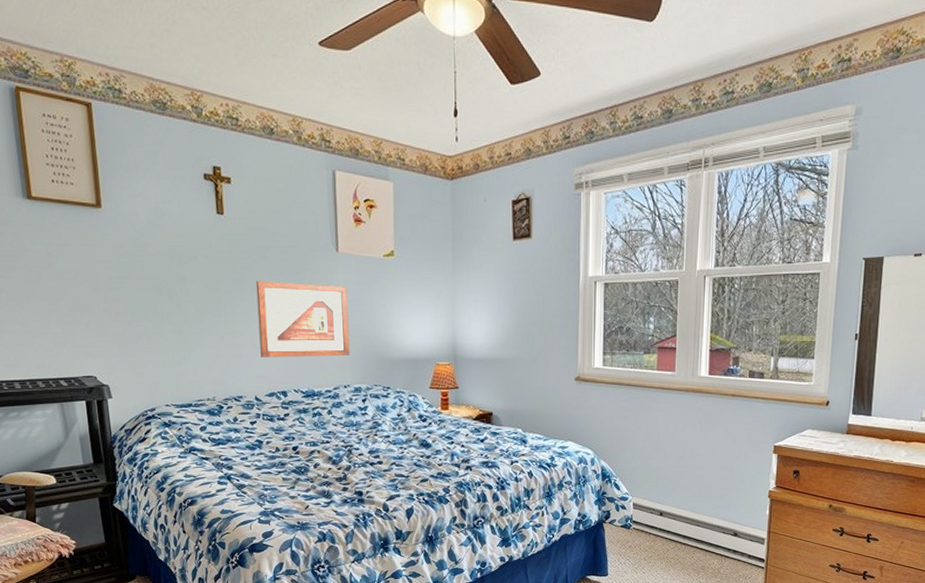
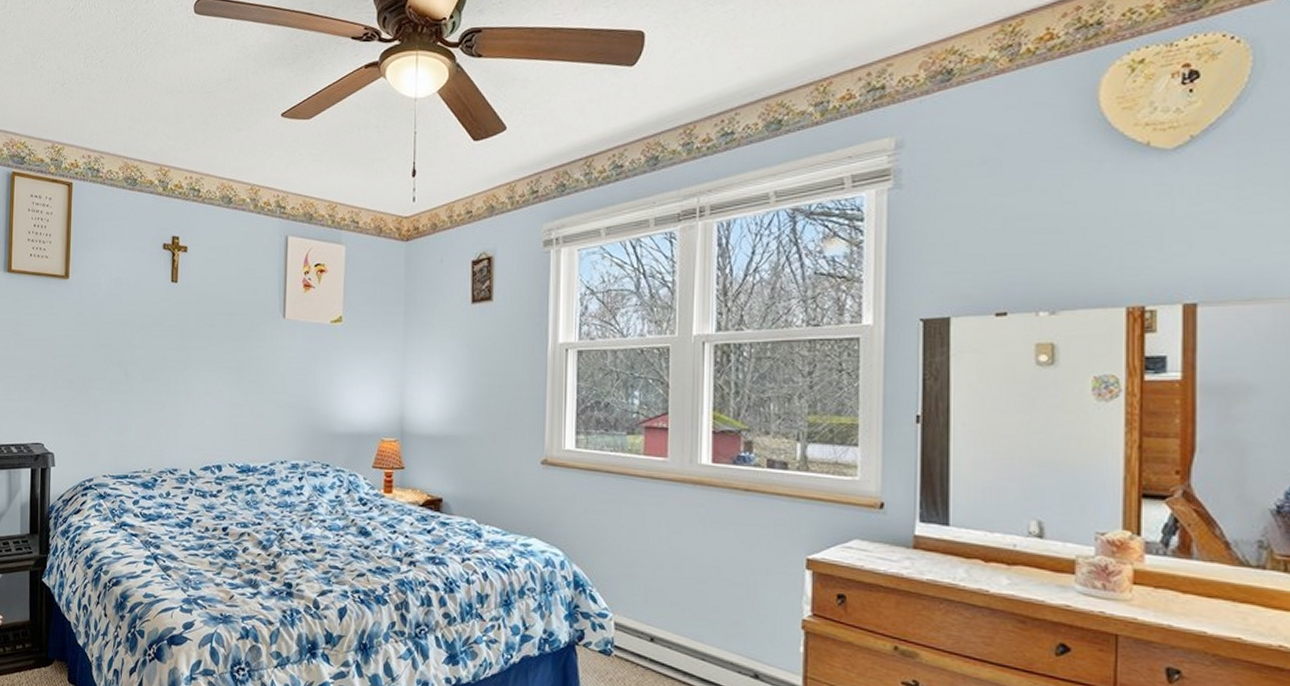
picture frame: present [255,280,350,357] -> none [199,348,291,429]

